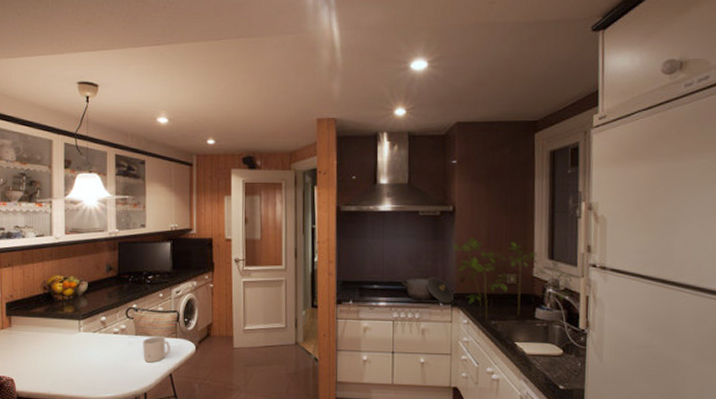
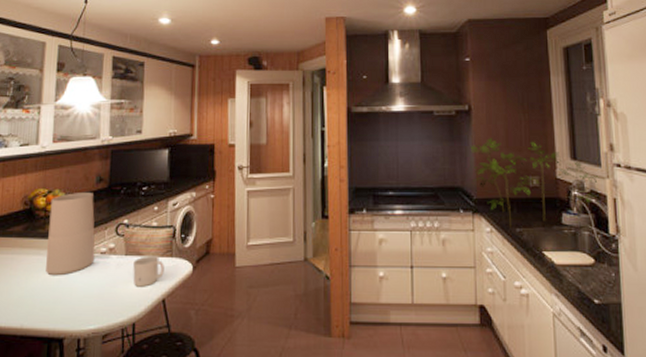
vase: none [67,279,109,351] -> present [46,191,95,276]
cooking pot: present [400,277,454,303] -> none [417,182,475,210]

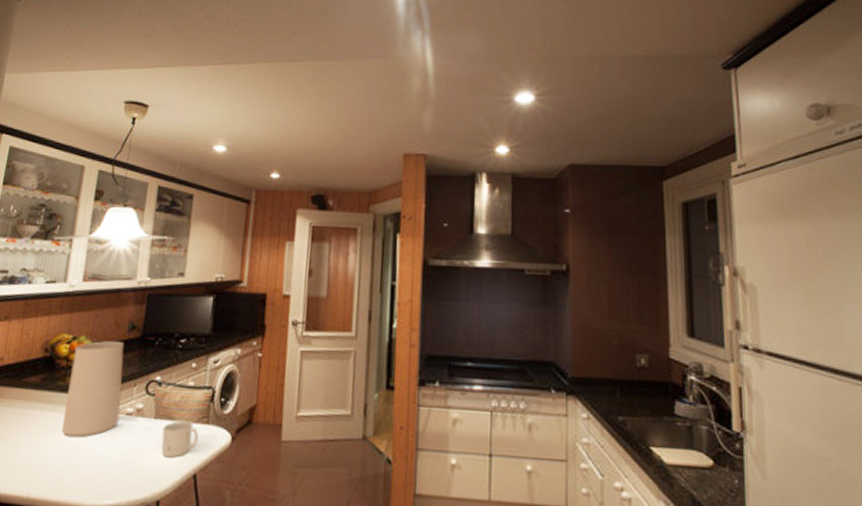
plant: present [470,138,599,229] -> none [567,305,722,422]

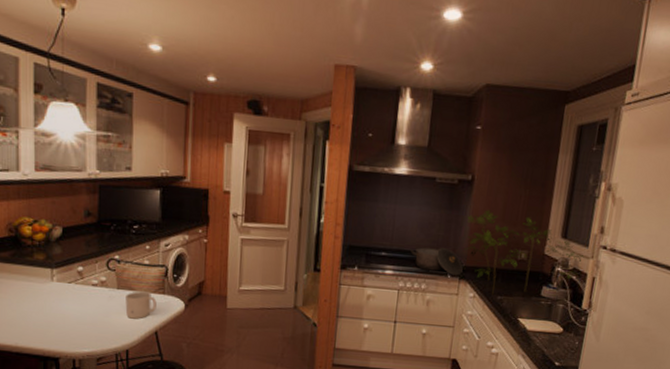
vase: present [62,340,125,438] -> none [37,224,86,303]
cooking pot: none [501,354,569,390] -> present [409,247,463,276]
plant: none [567,305,722,422] -> present [464,210,585,302]

